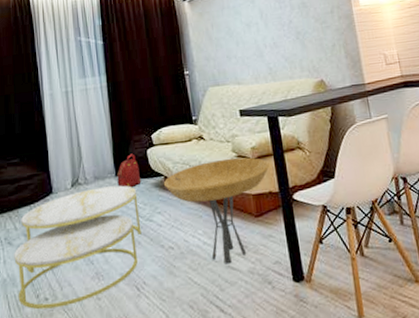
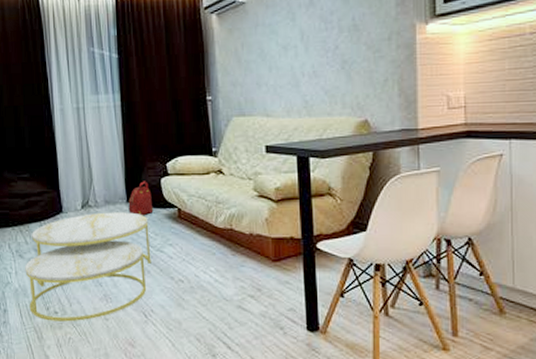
side table: present [163,157,270,264] -> none [176,197,294,304]

